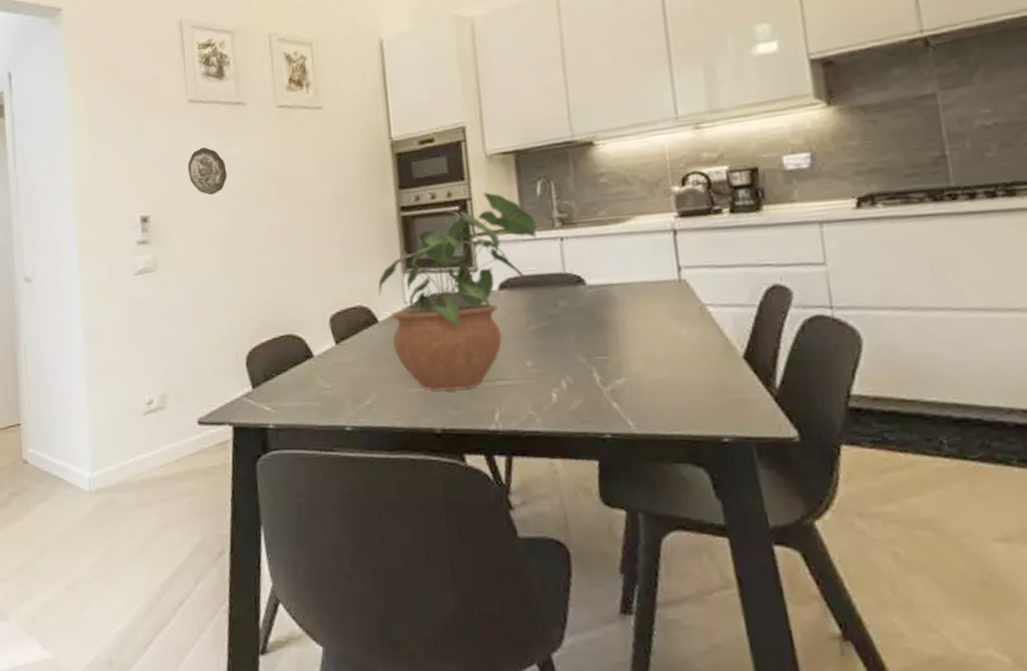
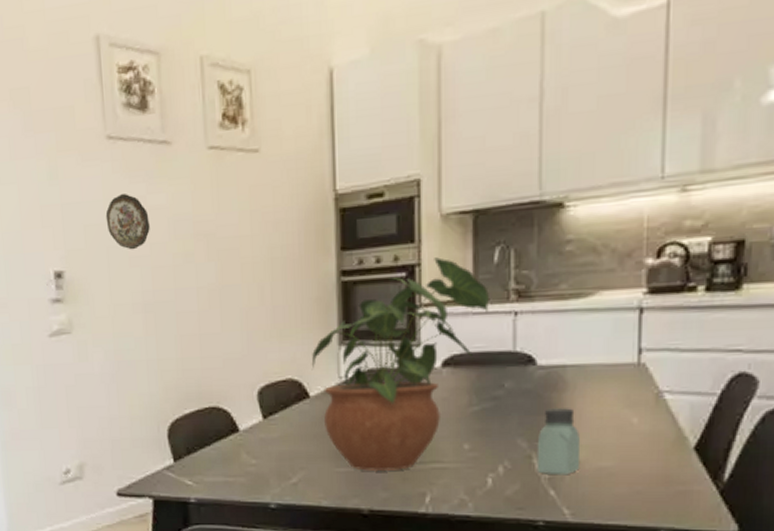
saltshaker: none [595,323,639,388] -> present [536,408,581,476]

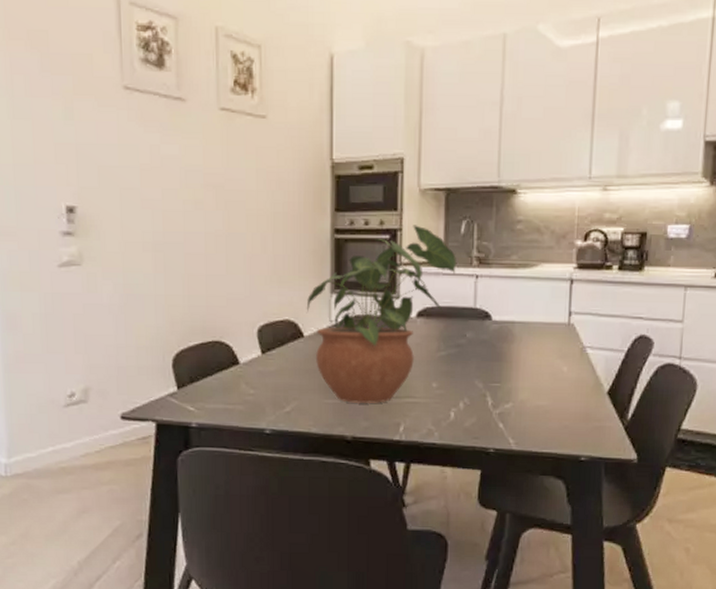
decorative plate: present [105,194,150,250] -> none [120,141,162,193]
saltshaker: present [536,408,581,476] -> none [489,356,524,412]

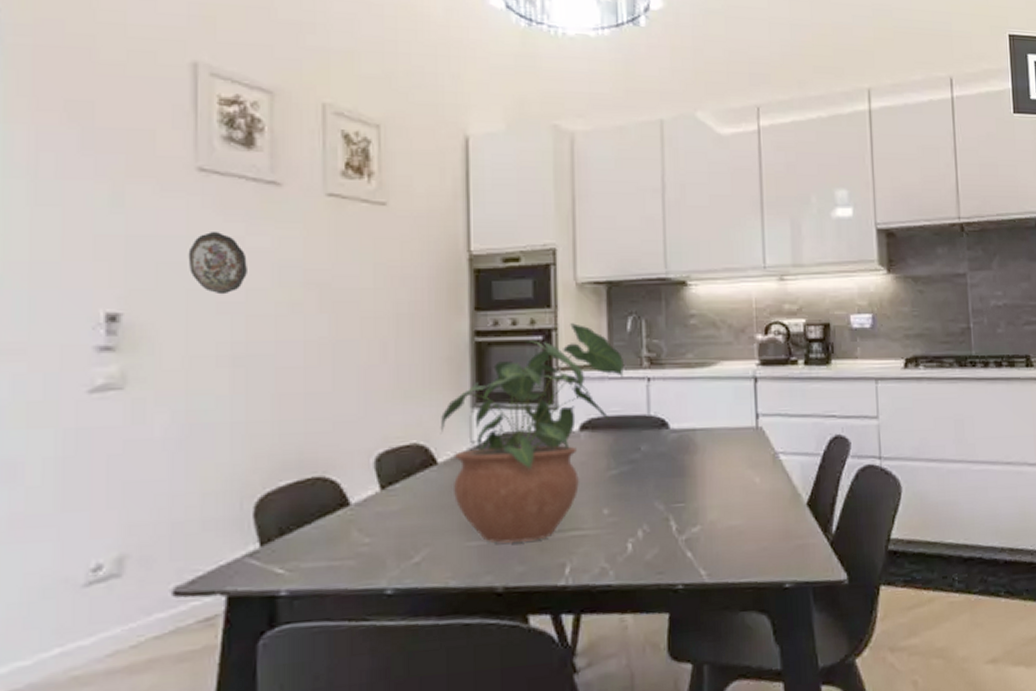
decorative plate: none [120,141,162,193] -> present [188,232,247,295]

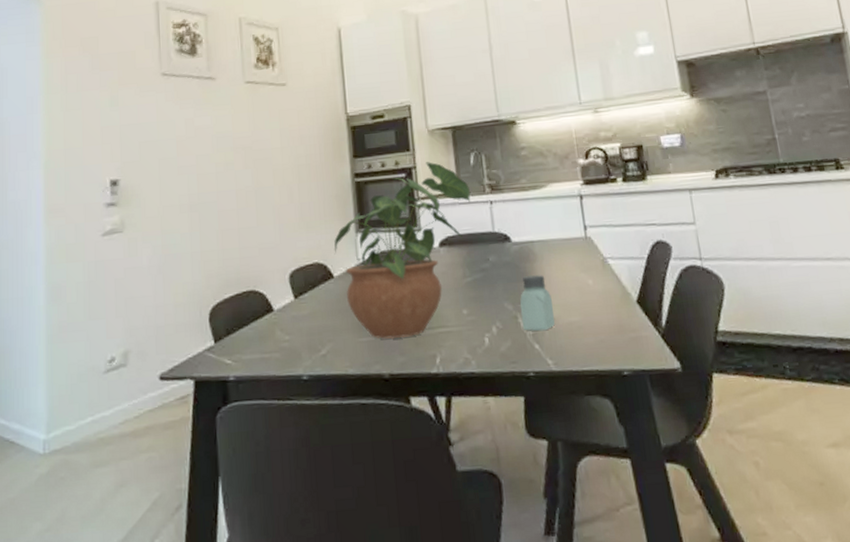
decorative plate: present [188,232,247,295] -> none [158,117,196,161]
saltshaker: none [673,469,713,537] -> present [519,275,556,332]

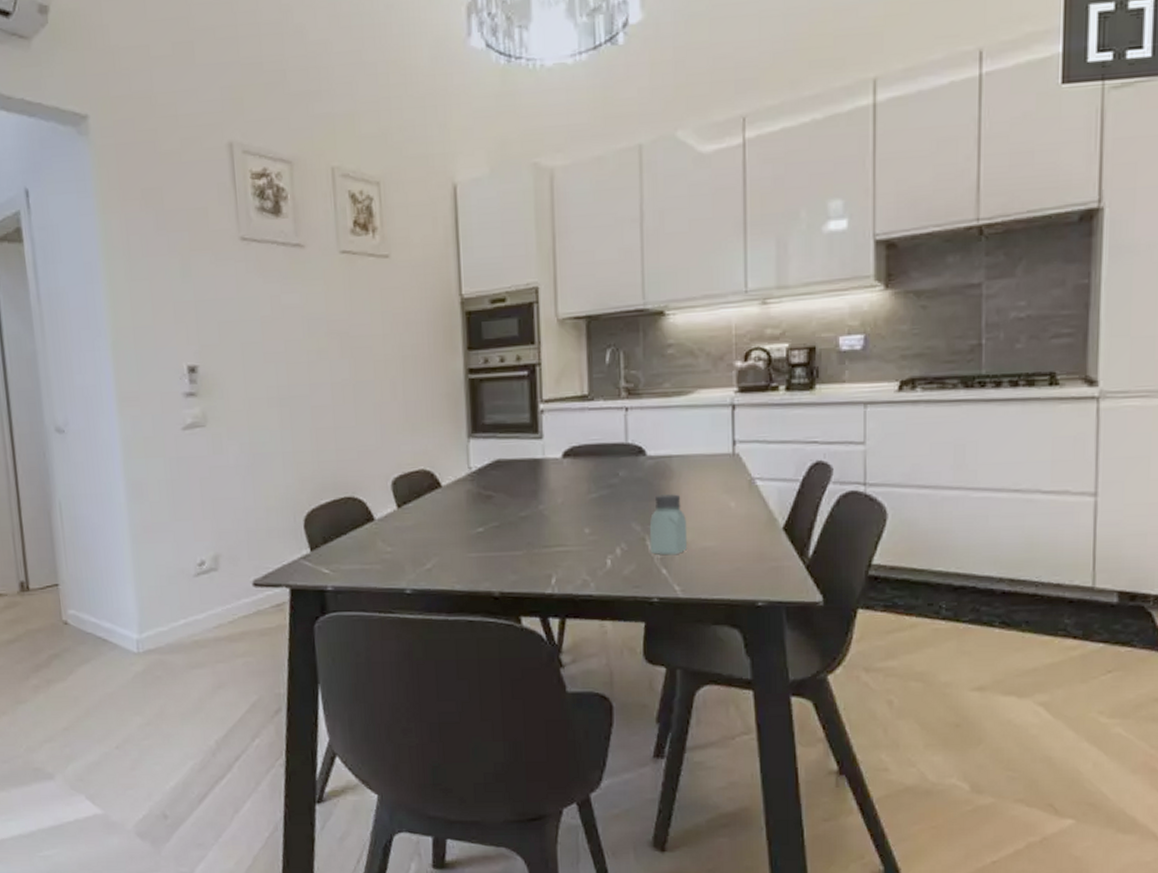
potted plant: present [334,162,471,339] -> none [442,358,603,555]

